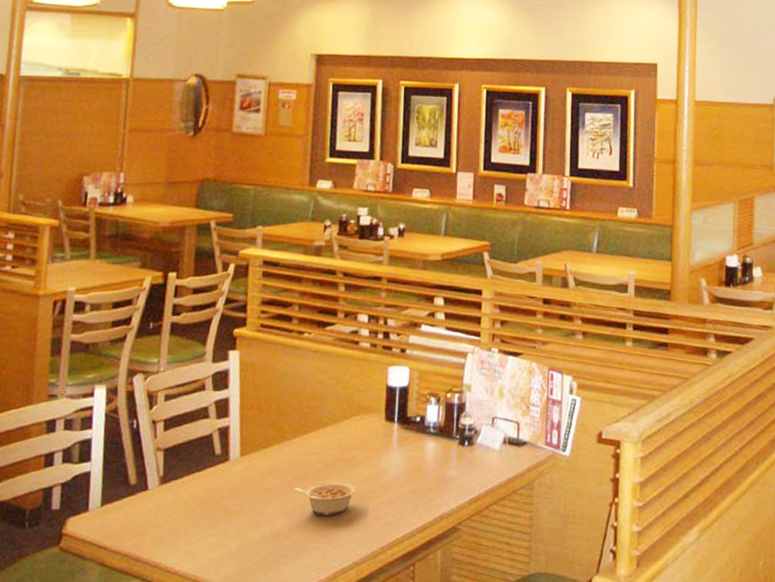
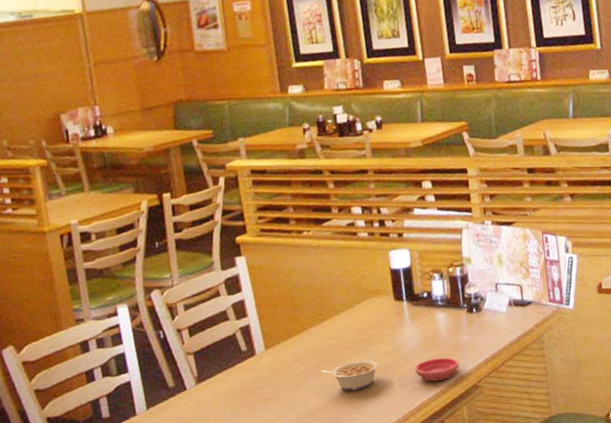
saucer: none [394,492,441,517] -> present [415,357,459,382]

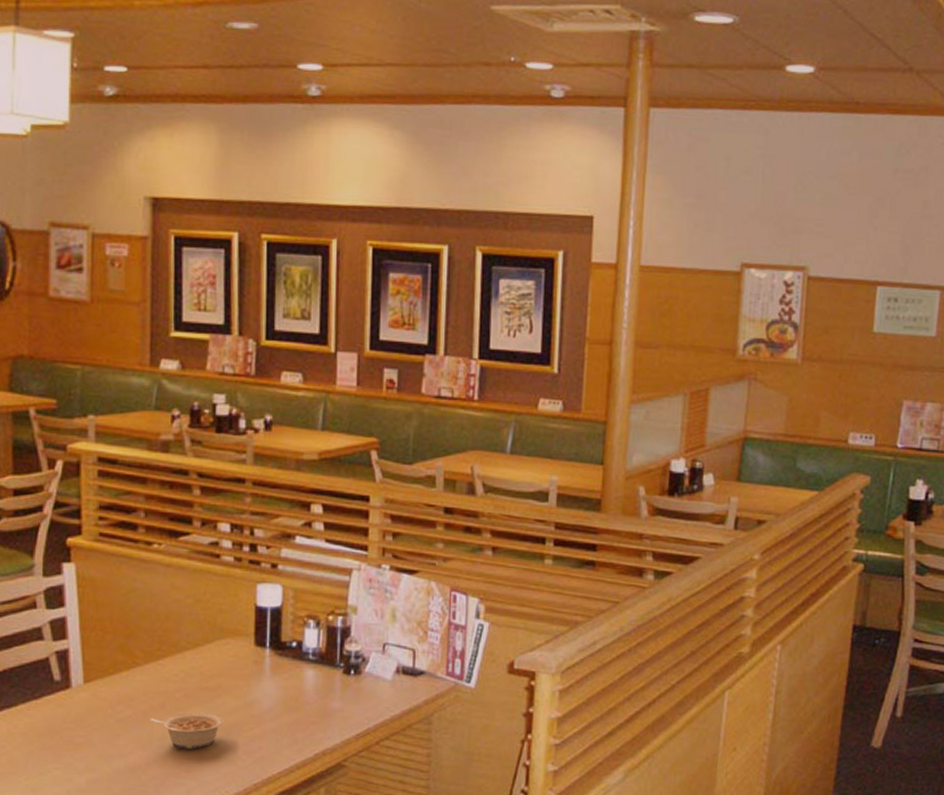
saucer: present [415,357,459,382] -> none [268,724,323,752]

